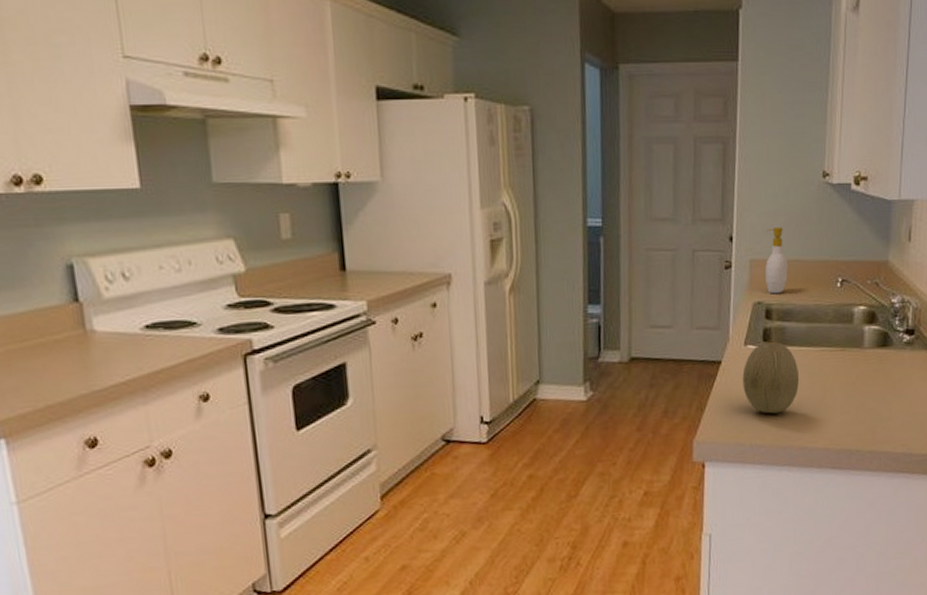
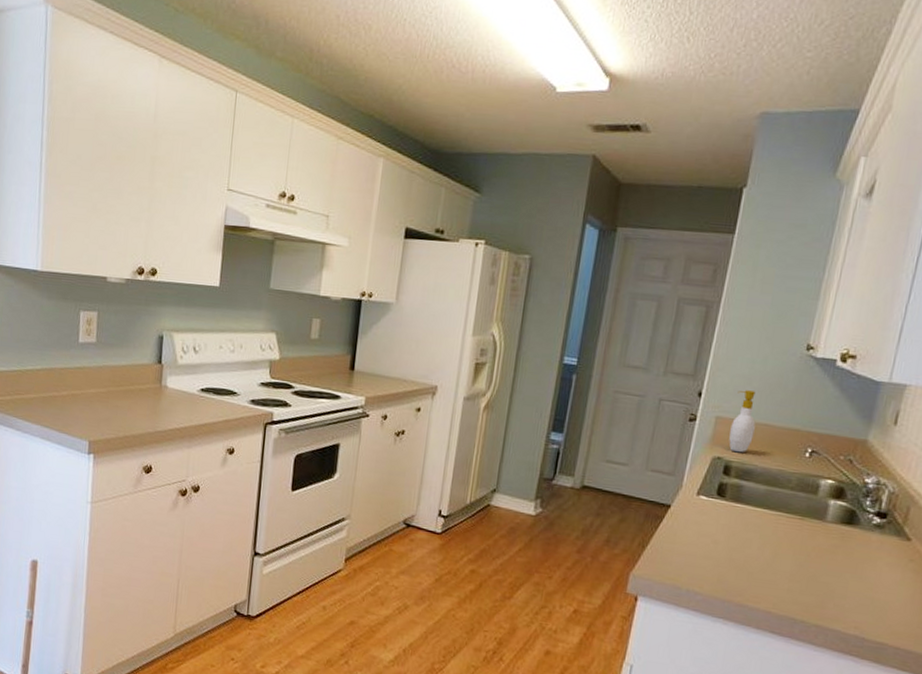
fruit: present [742,341,800,414] -> none [688,495,750,566]

